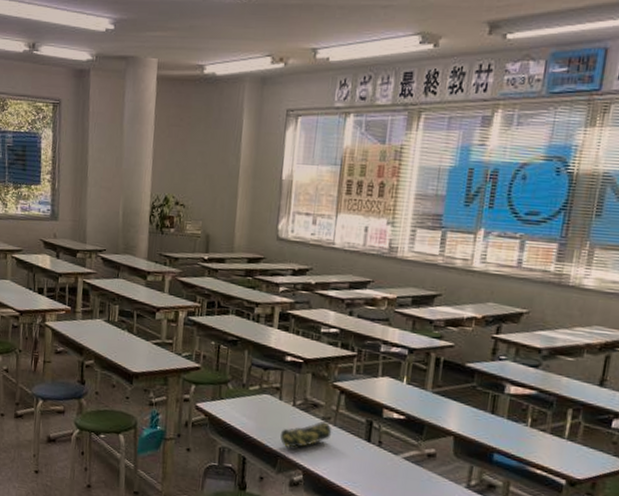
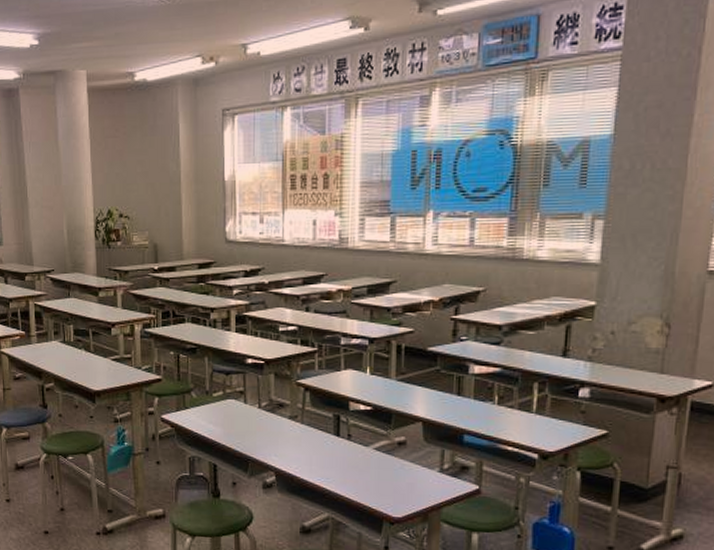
pencil case: present [280,421,332,449] -> none [249,420,300,451]

